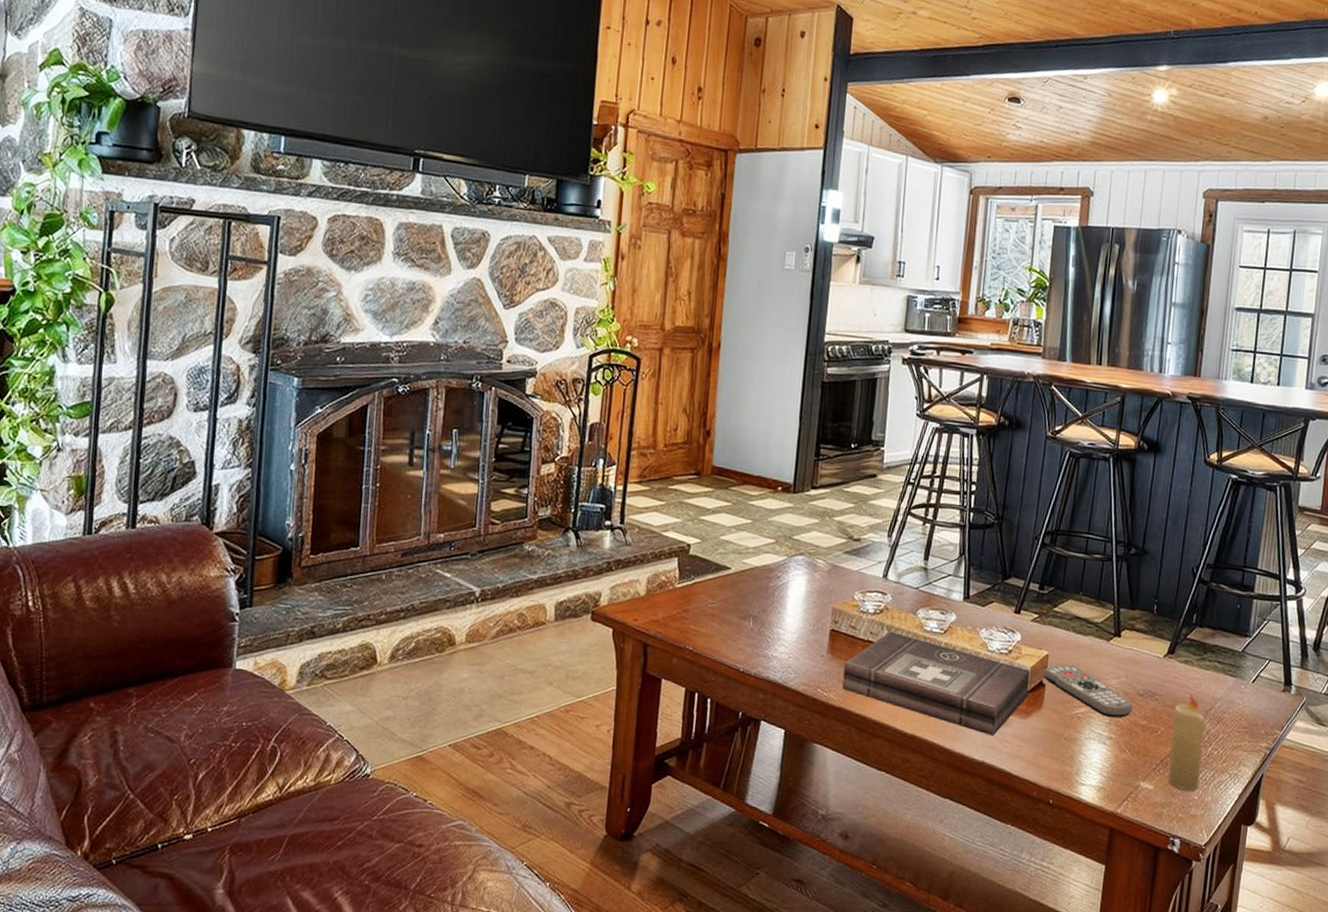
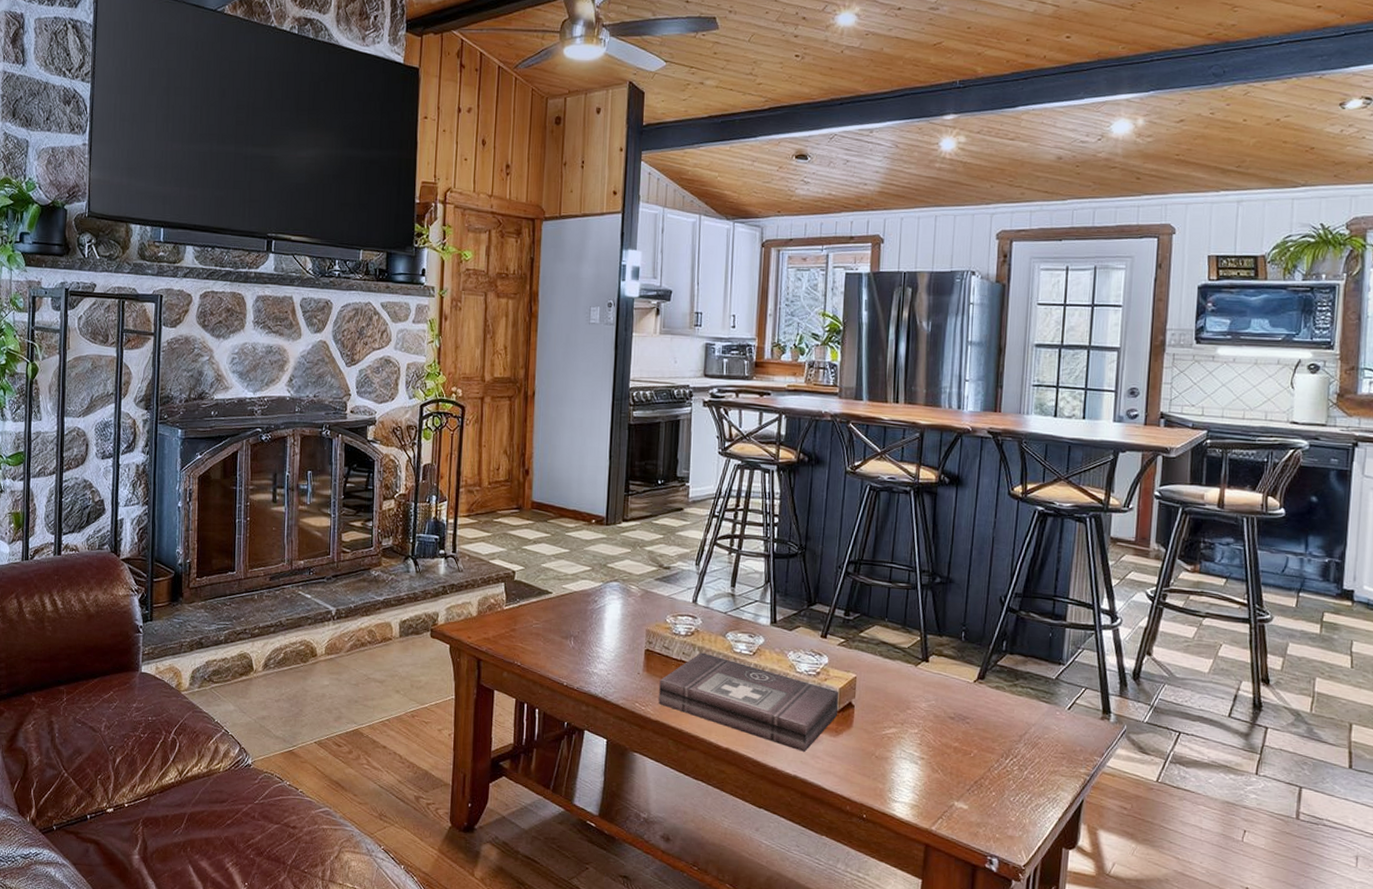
remote control: present [1043,664,1133,718] -> none [851,687,944,739]
candle: present [1168,694,1206,791] -> none [983,718,1021,813]

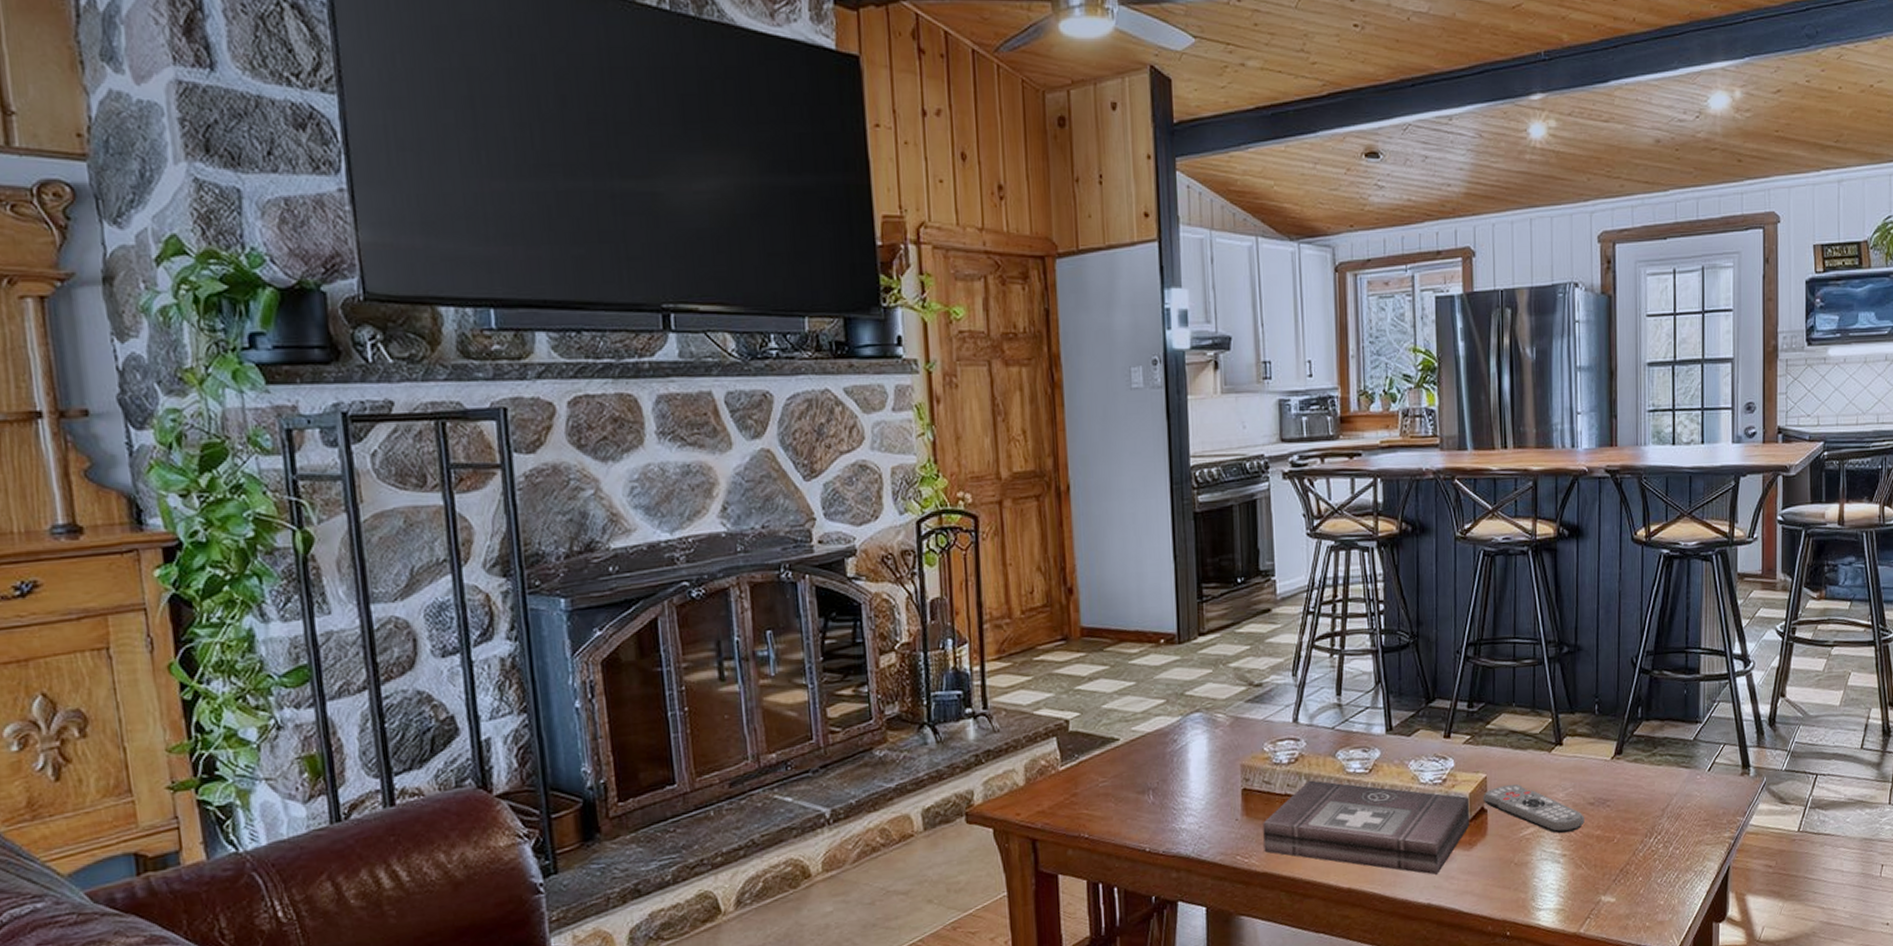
remote control: none [851,687,944,739] -> present [1483,784,1584,833]

